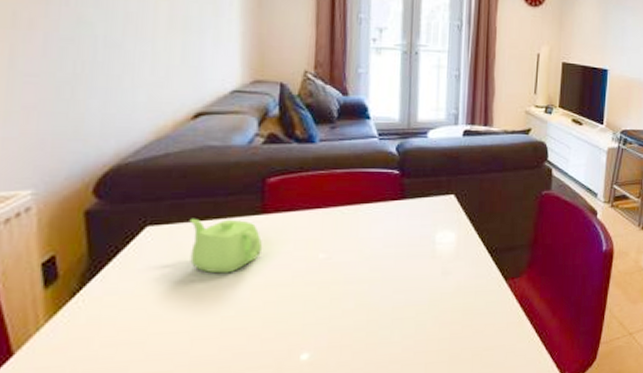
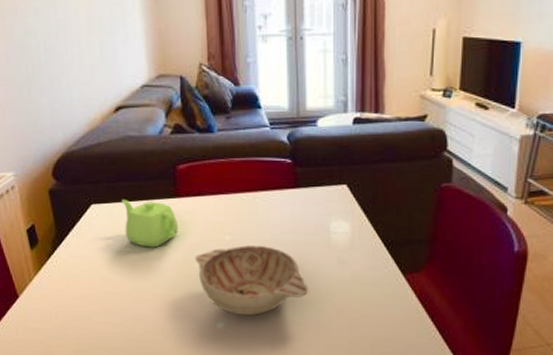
decorative bowl: none [279,262,410,342] -> present [195,245,309,315]

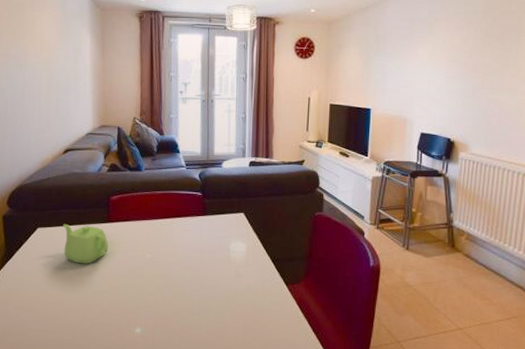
decorative bowl: present [195,245,309,315] -> none [120,262,212,321]

